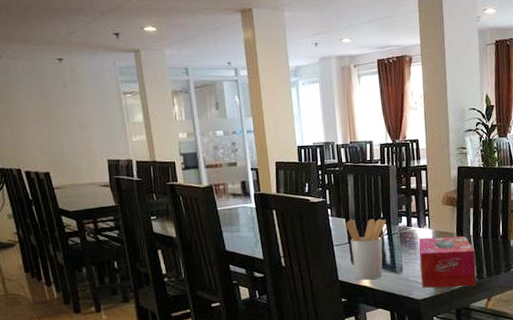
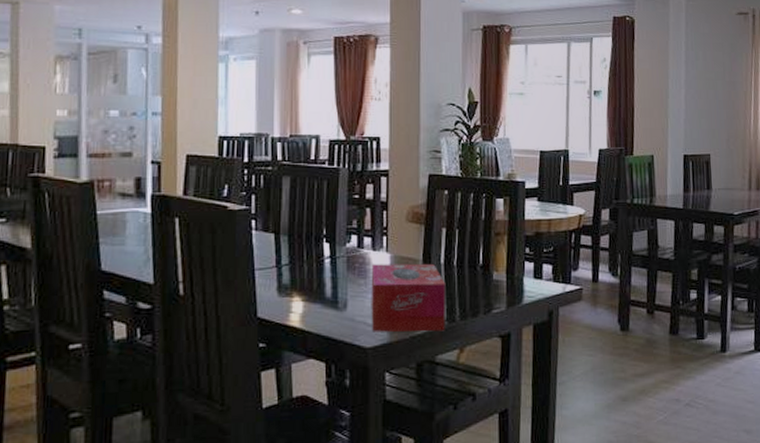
utensil holder: present [346,219,388,280] -> none [274,234,331,318]

